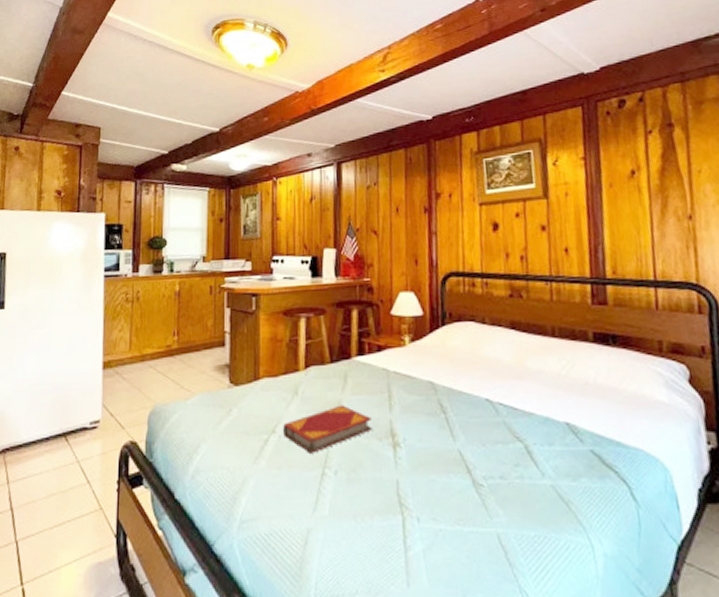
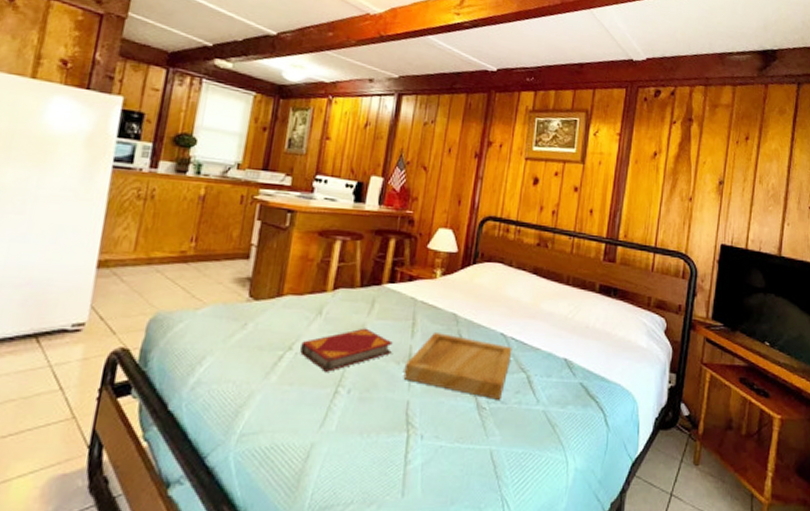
tray: none [387,404,503,475] -> present [403,333,512,400]

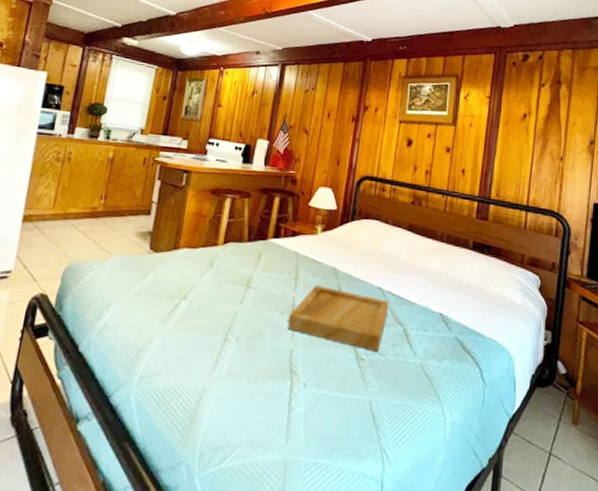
hardback book: present [300,328,393,372] -> none [194,279,277,320]

